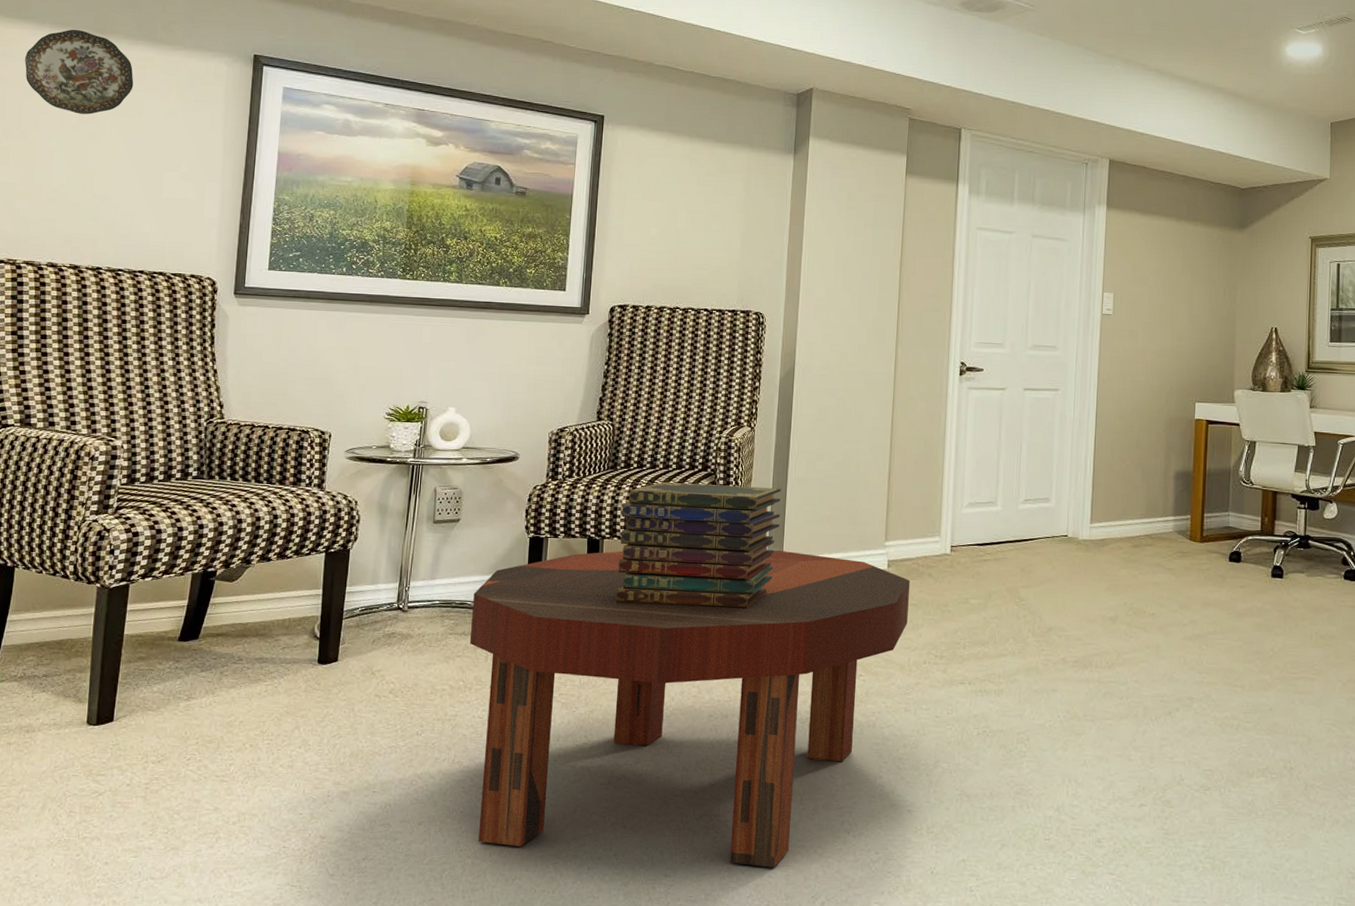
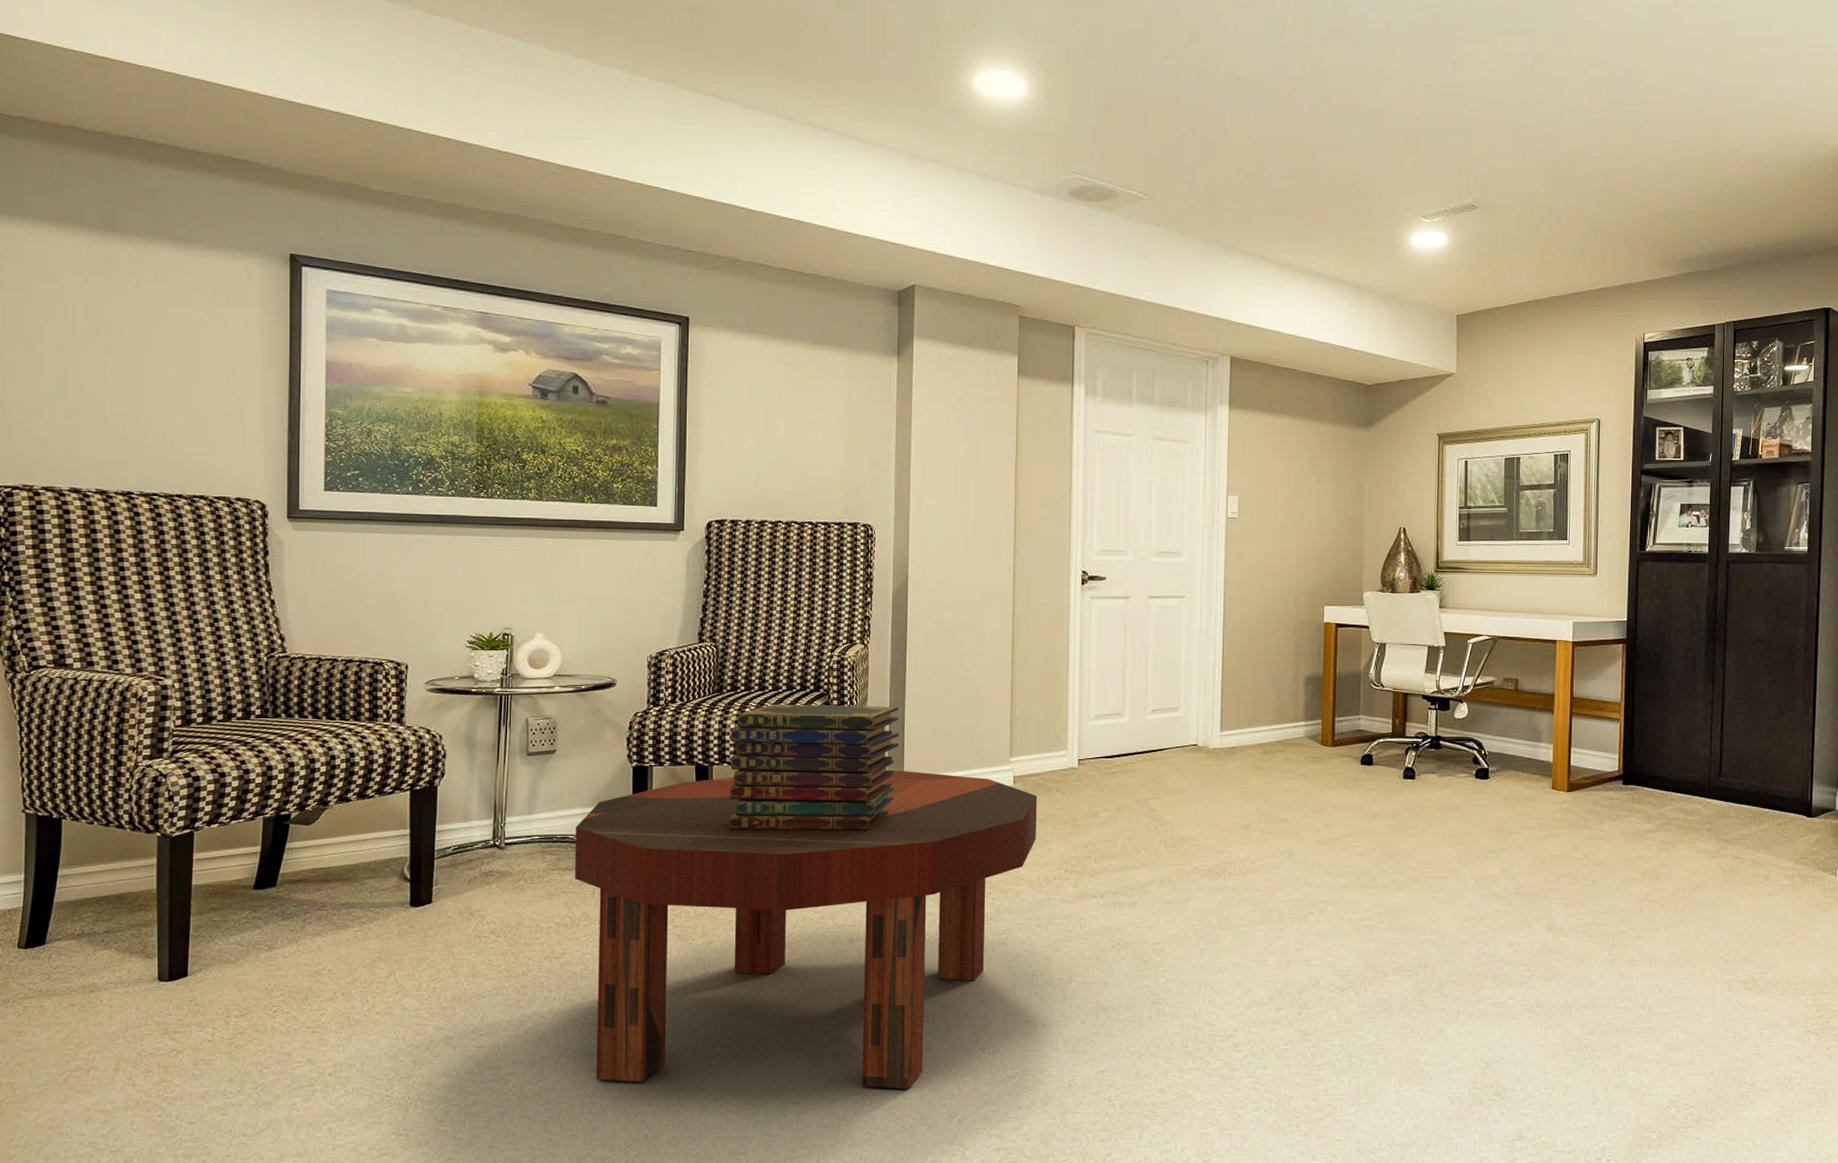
decorative plate: present [25,29,134,114] -> none [23,226,153,323]

